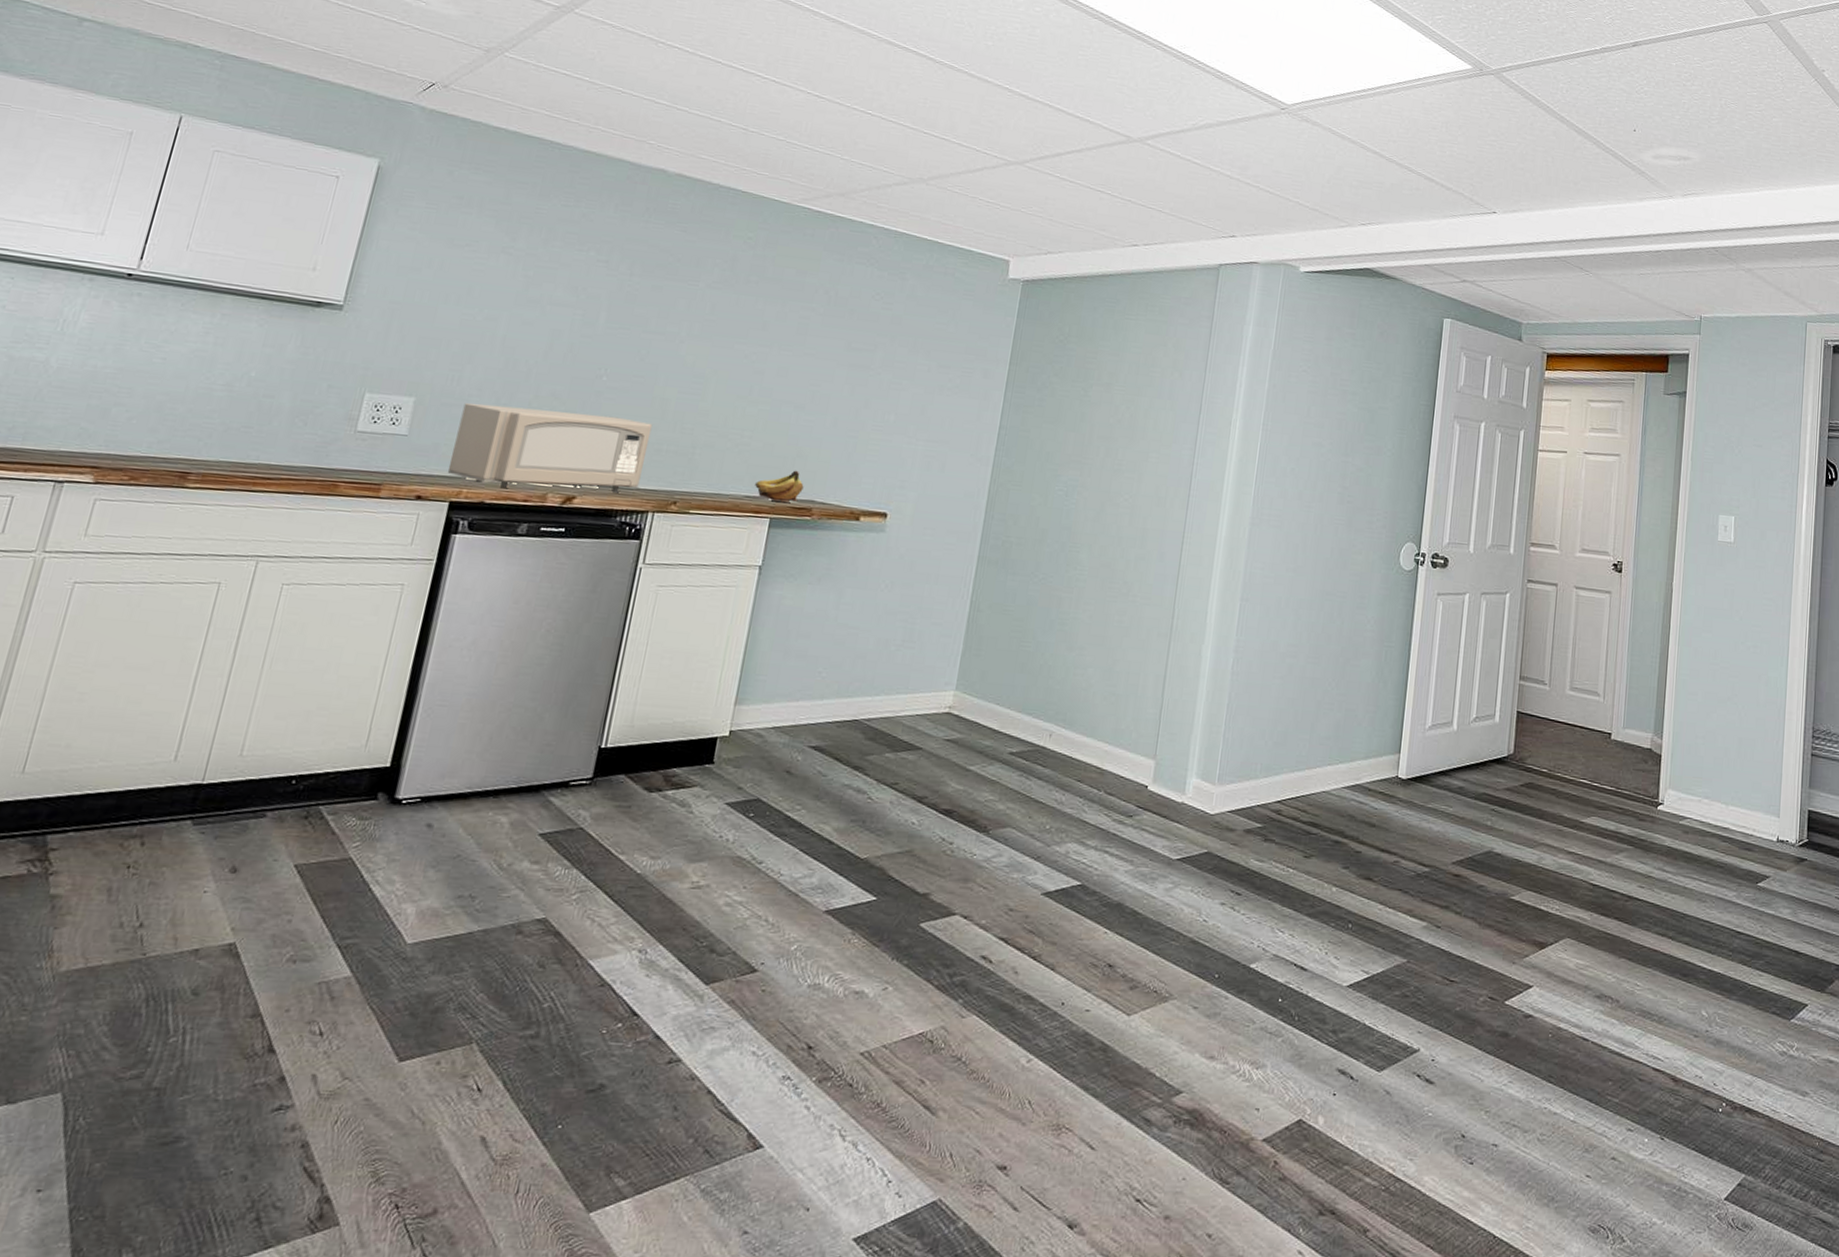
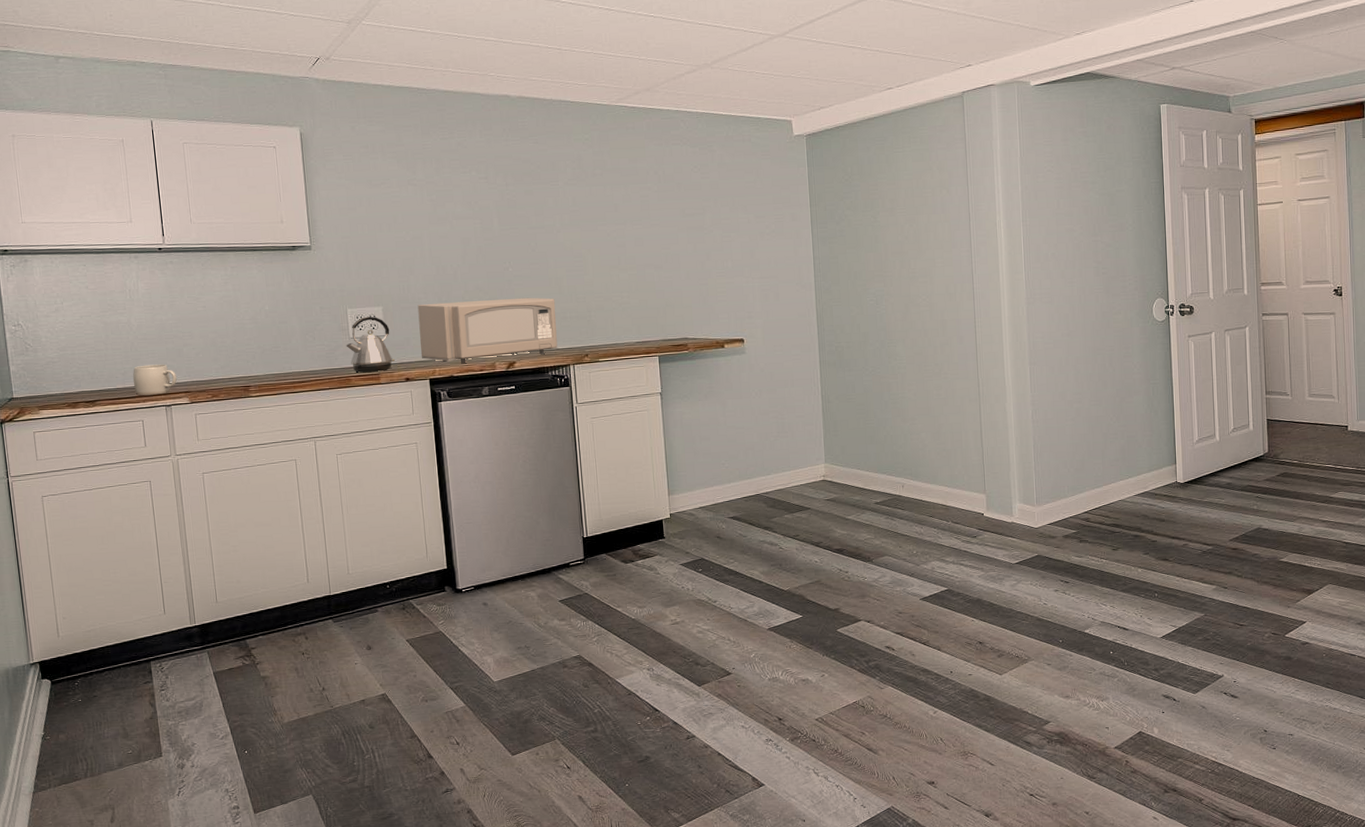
mug: none [17,421,89,466] -> present [132,364,177,396]
kettle: none [346,406,416,482] -> present [346,316,395,373]
fruit: present [754,470,804,503] -> none [640,317,677,343]

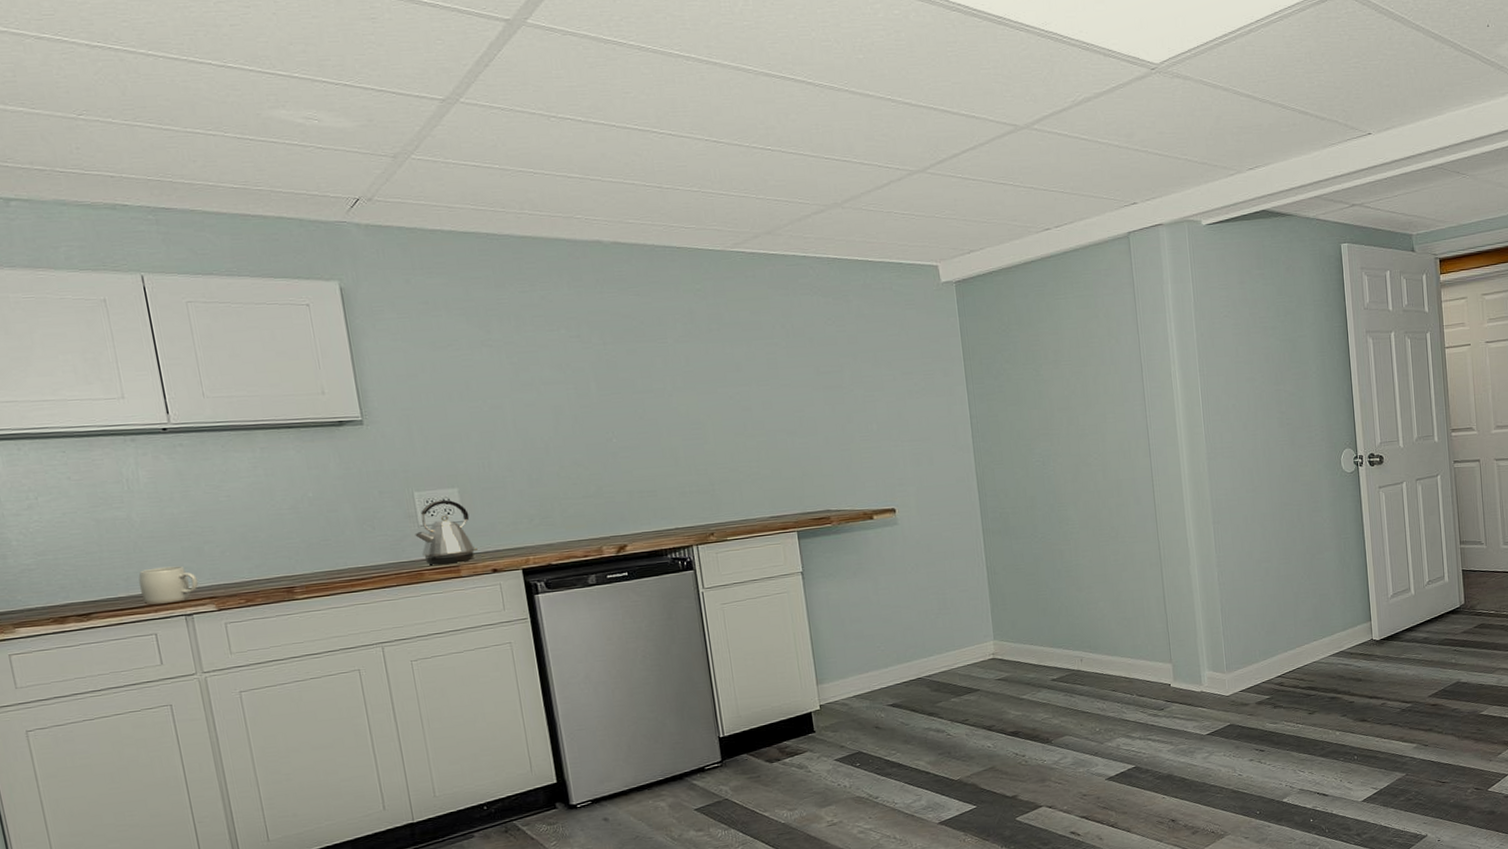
microwave: present [417,297,558,364] -> none [502,471,677,550]

